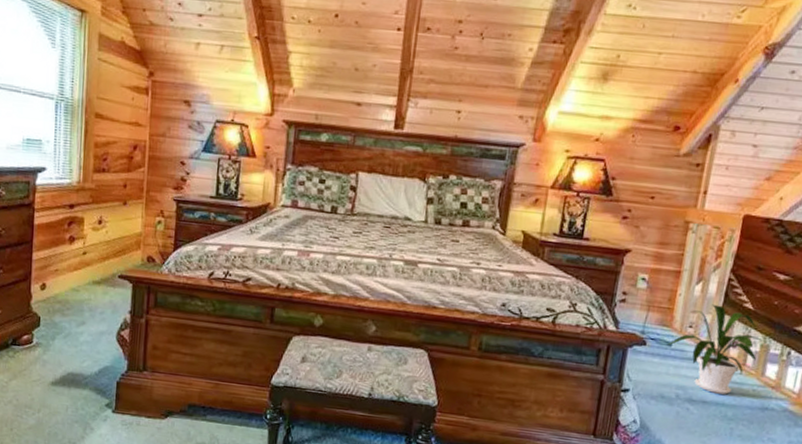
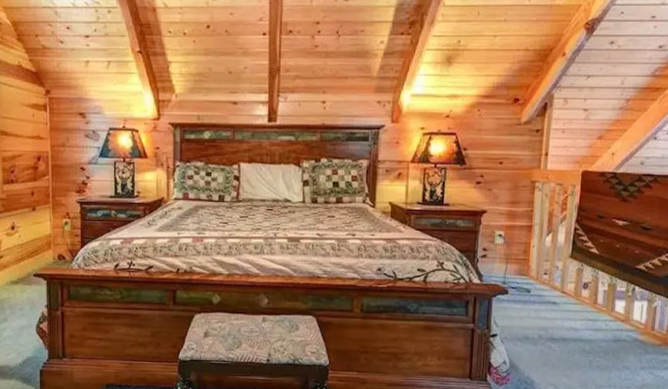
house plant: present [666,304,766,394] -> none [526,252,613,331]

